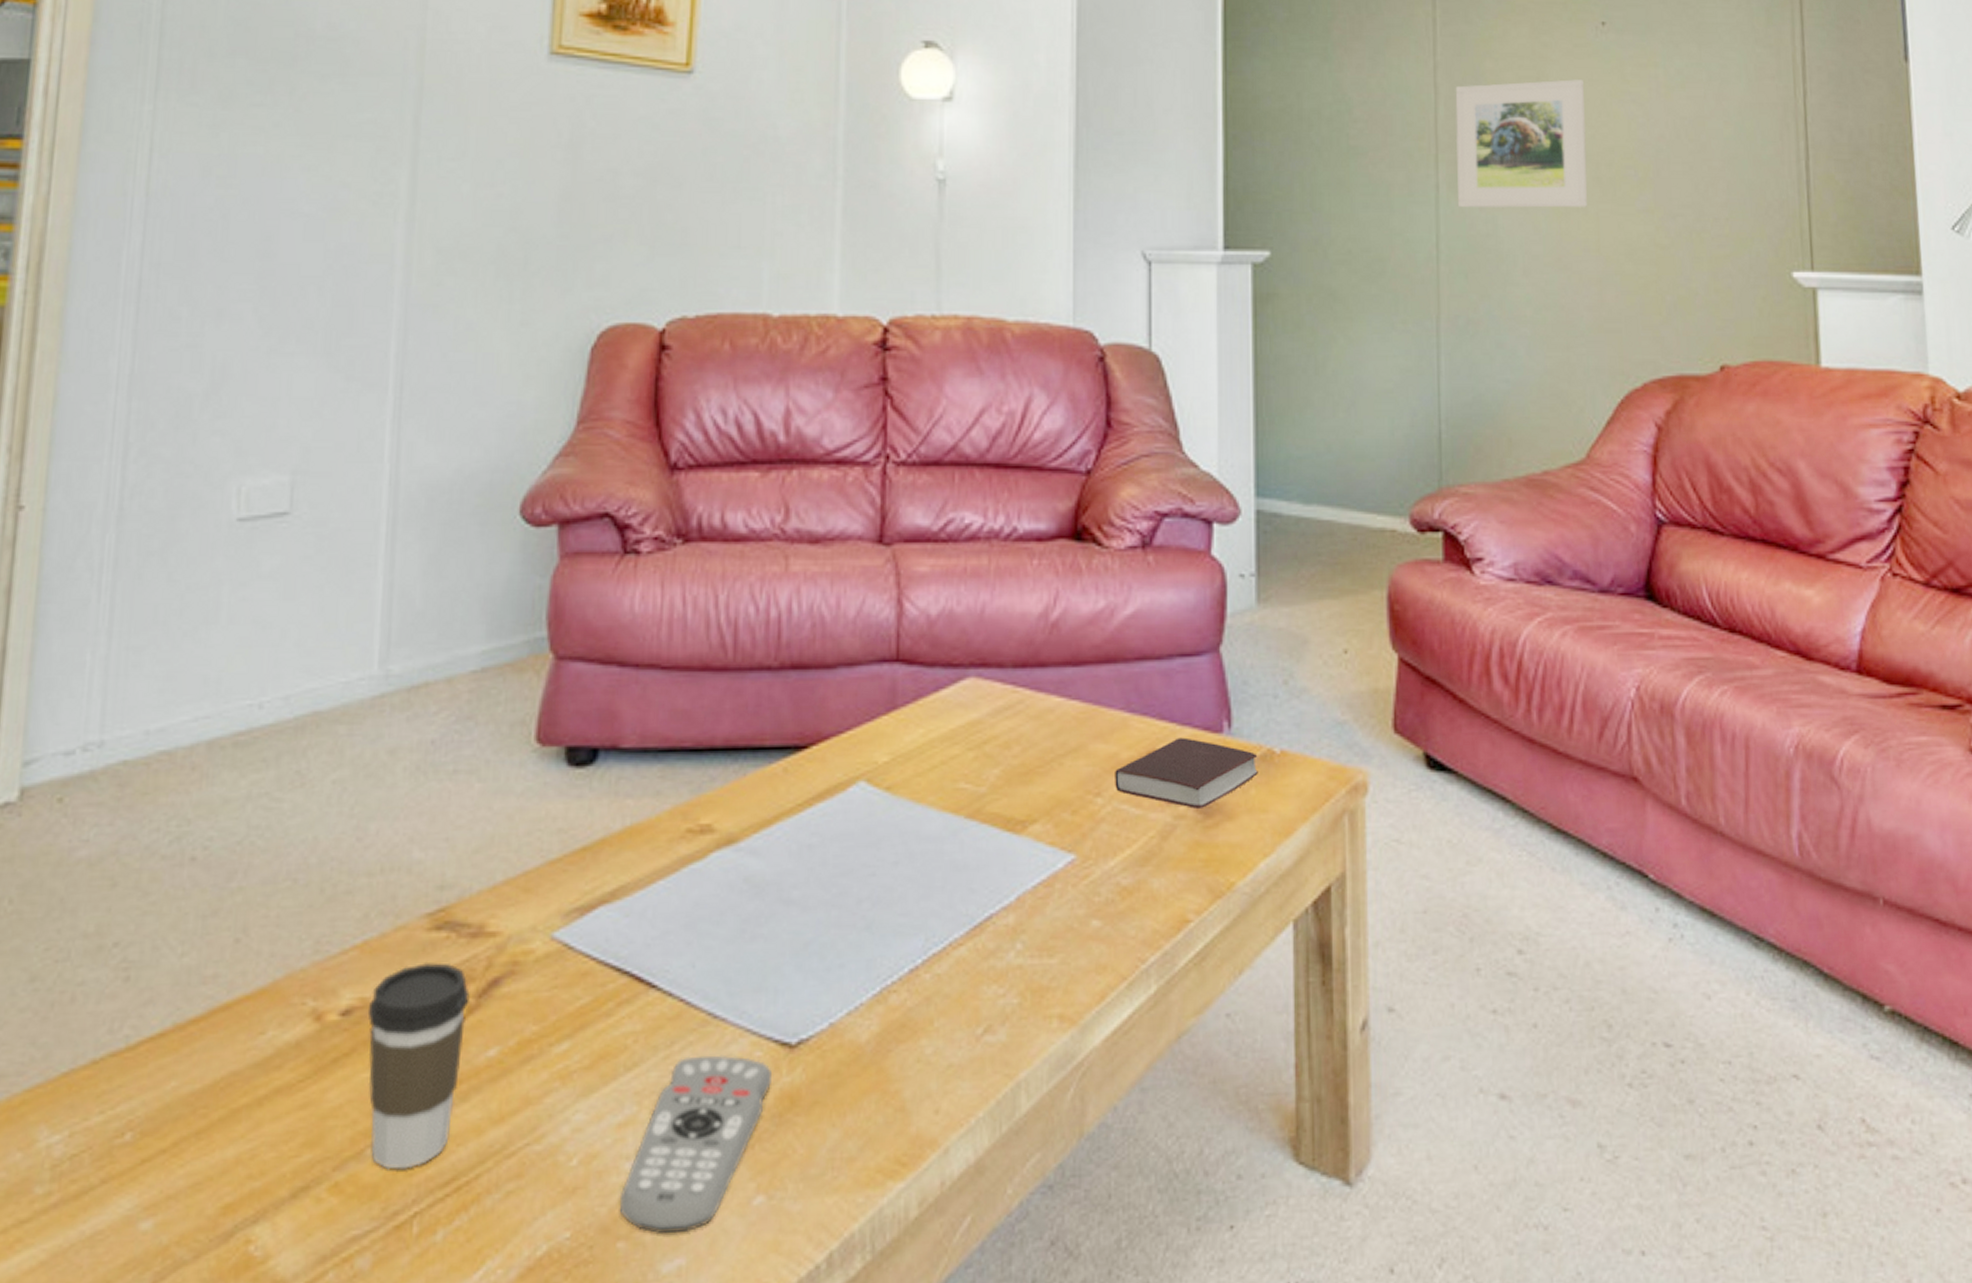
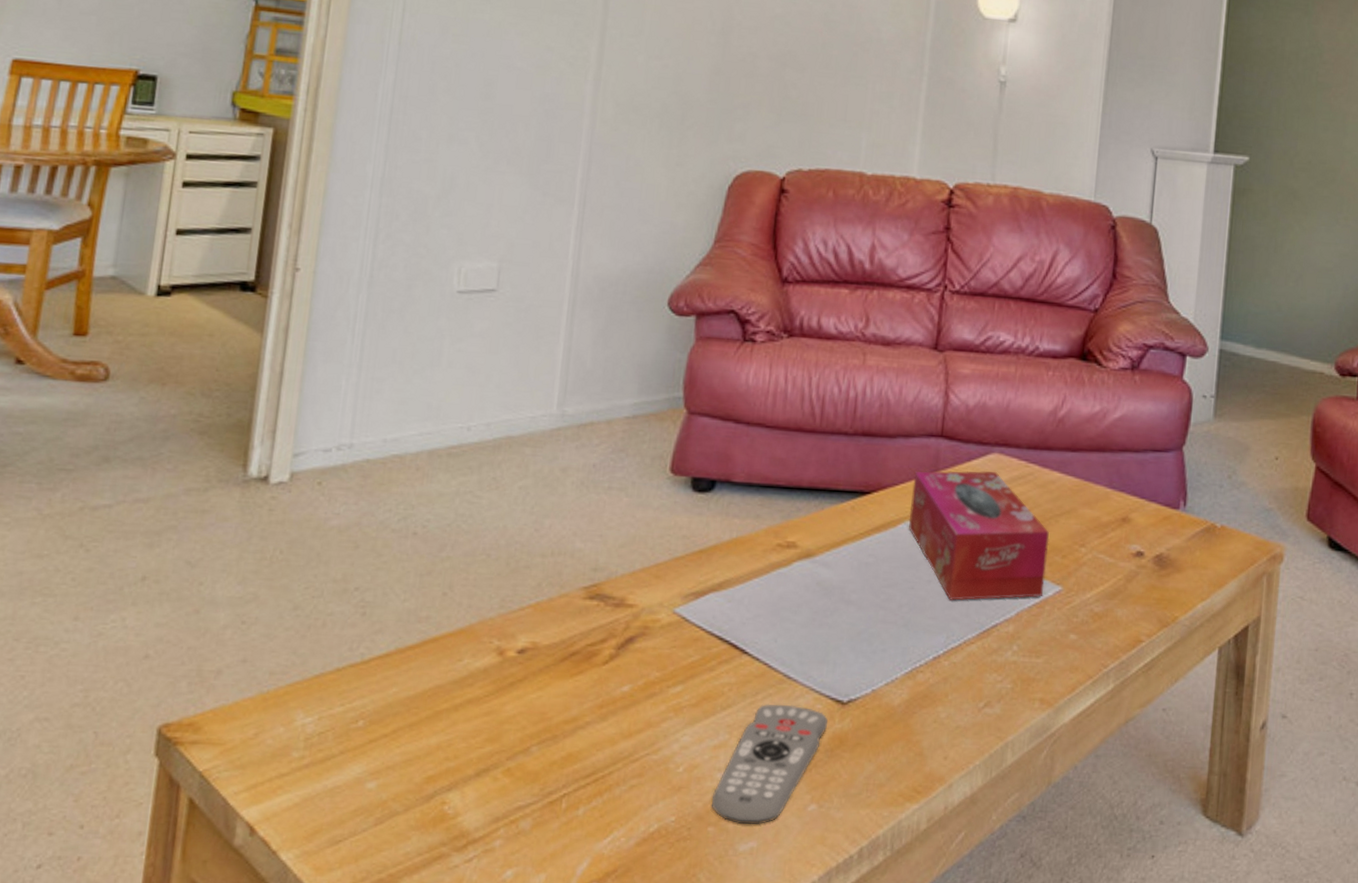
coffee cup: present [367,963,471,1170] -> none [535,622,612,763]
tissue box: none [862,702,1053,887] -> present [909,470,1050,601]
book: present [1115,737,1259,809] -> none [1095,510,1204,562]

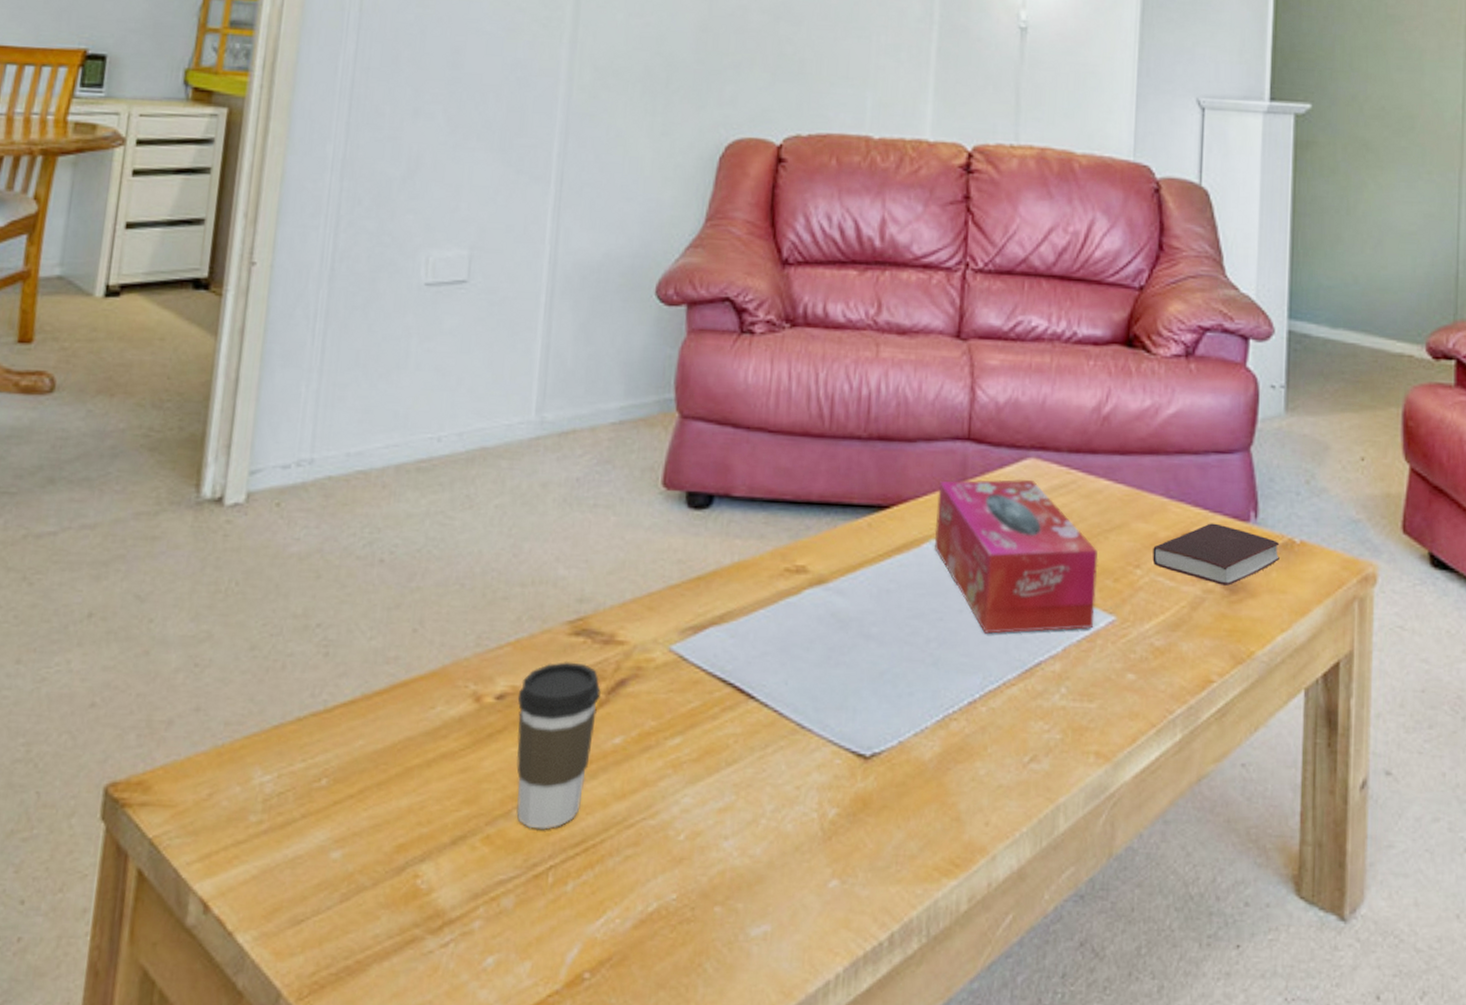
coffee cup: none [535,622,612,763] -> present [516,662,602,830]
remote control: present [711,703,828,824] -> none [717,758,848,904]
book: none [1095,510,1204,562] -> present [1152,523,1281,586]

